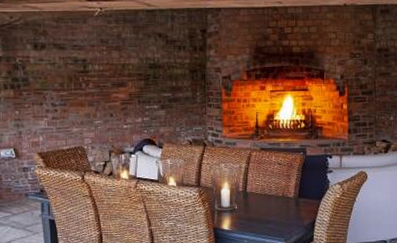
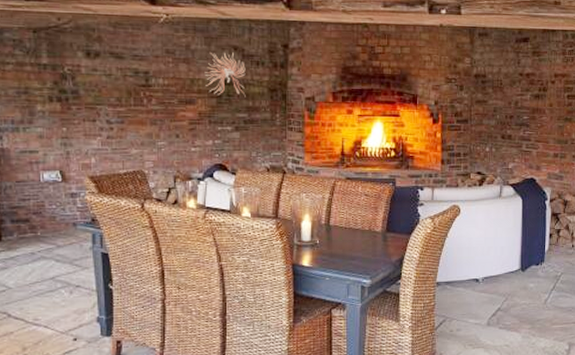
wall sculpture: none [133,39,170,79] -> present [204,52,246,97]

